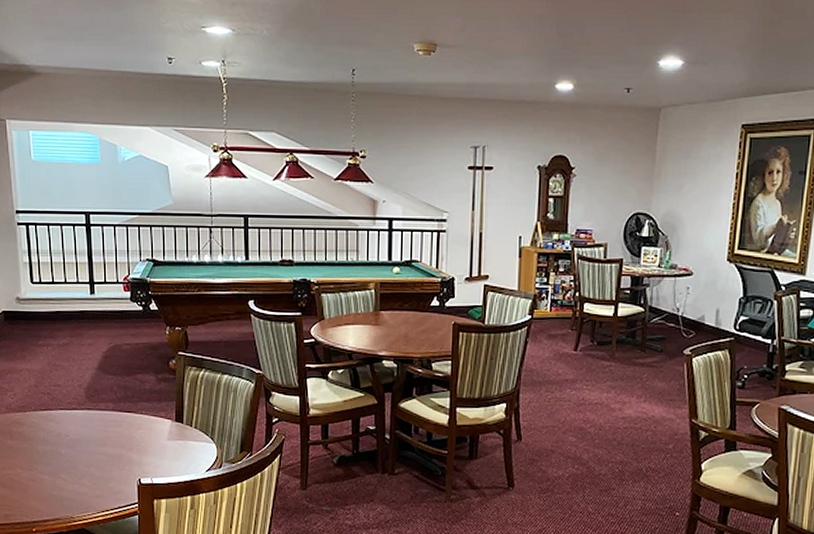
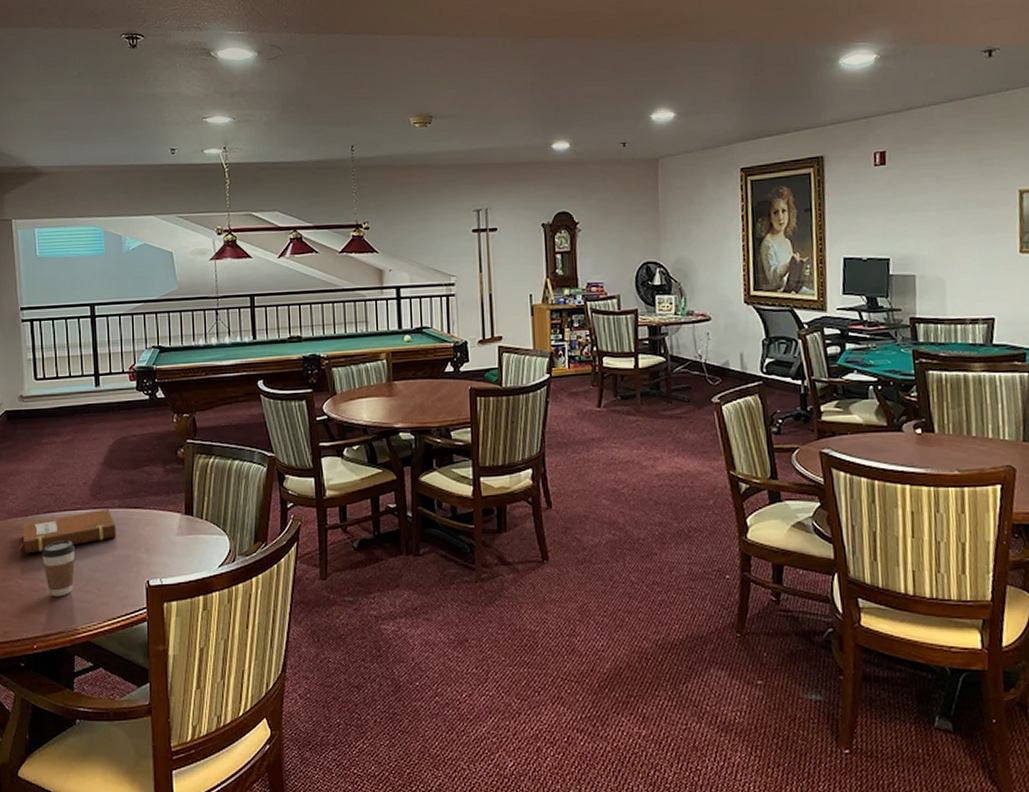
notebook: none [17,410,110,447] -> present [18,508,116,554]
coffee cup: none [39,436,72,488] -> present [42,540,76,597]

